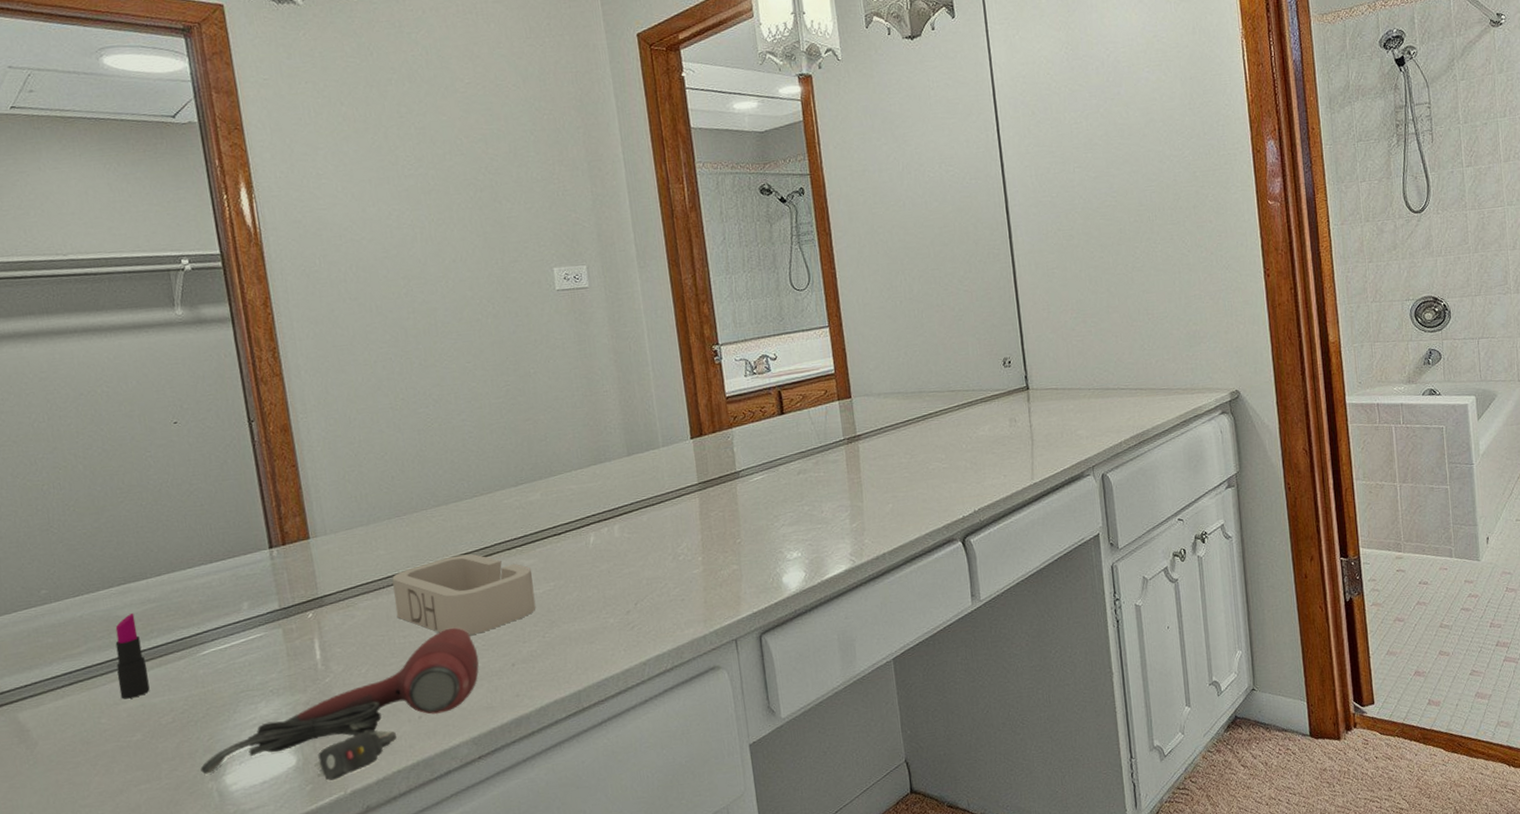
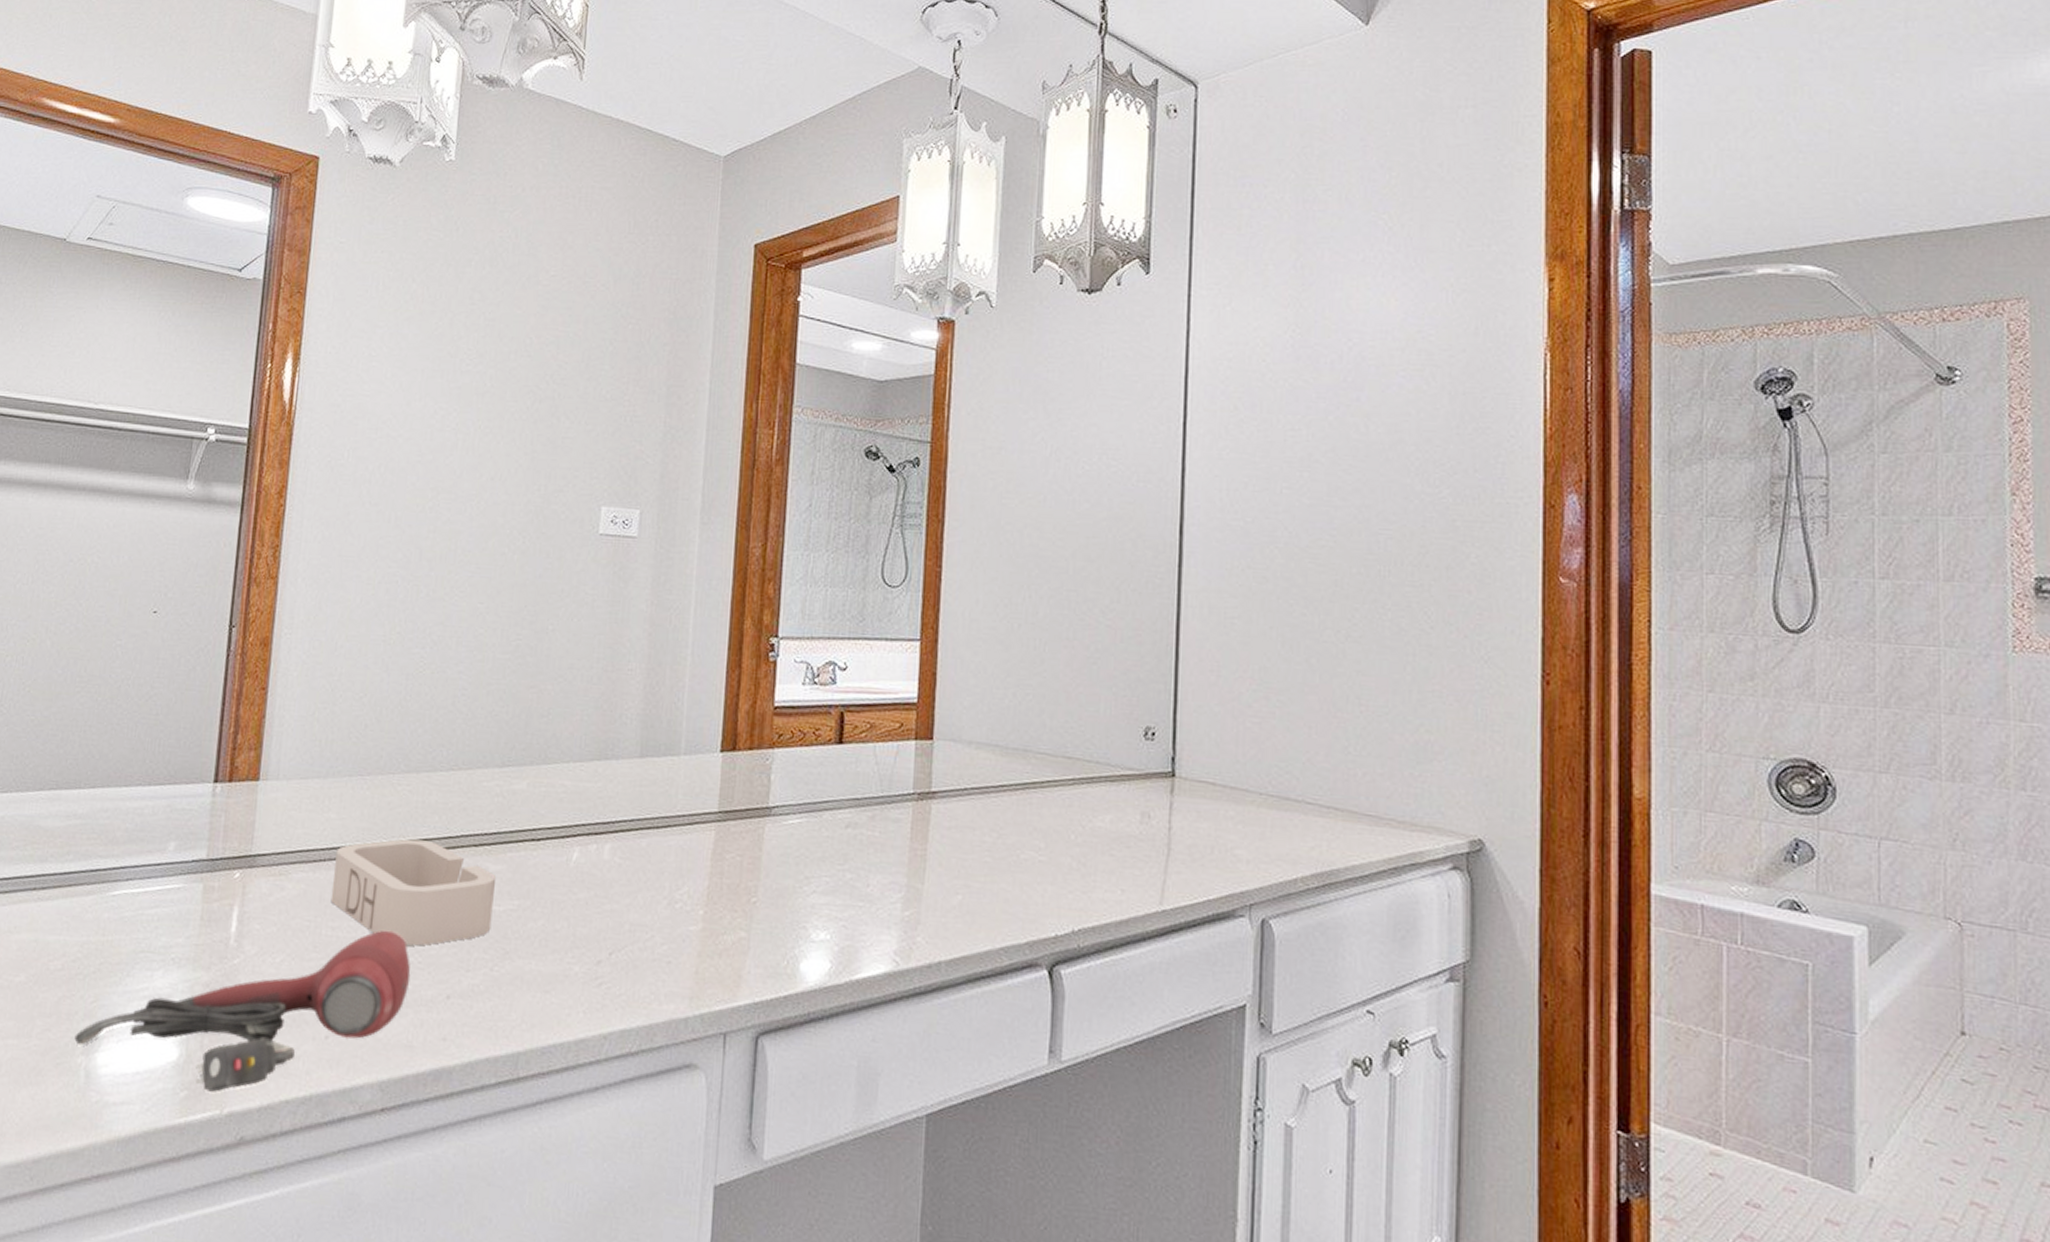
lipstick: present [115,613,150,700] -> none [16,826,56,929]

